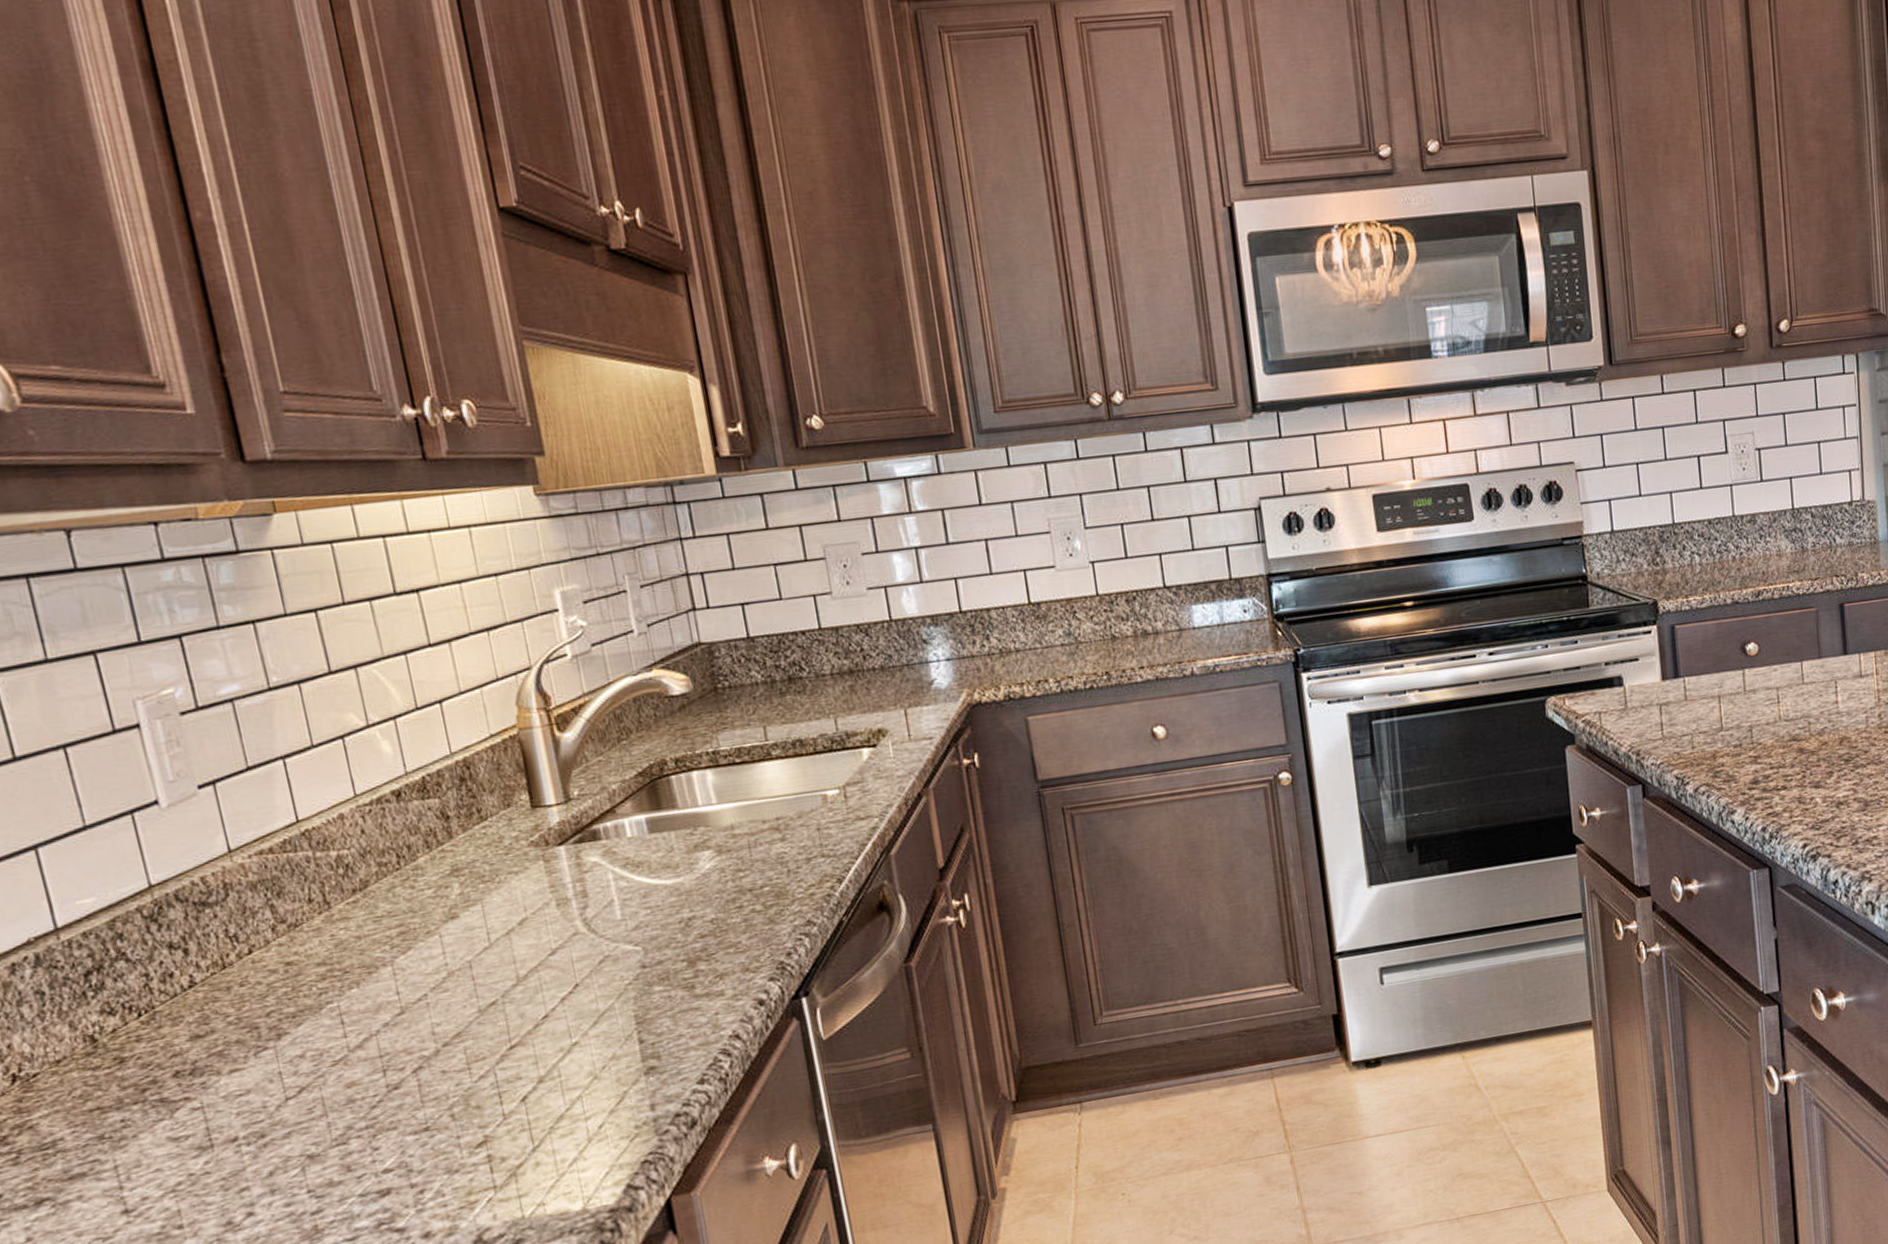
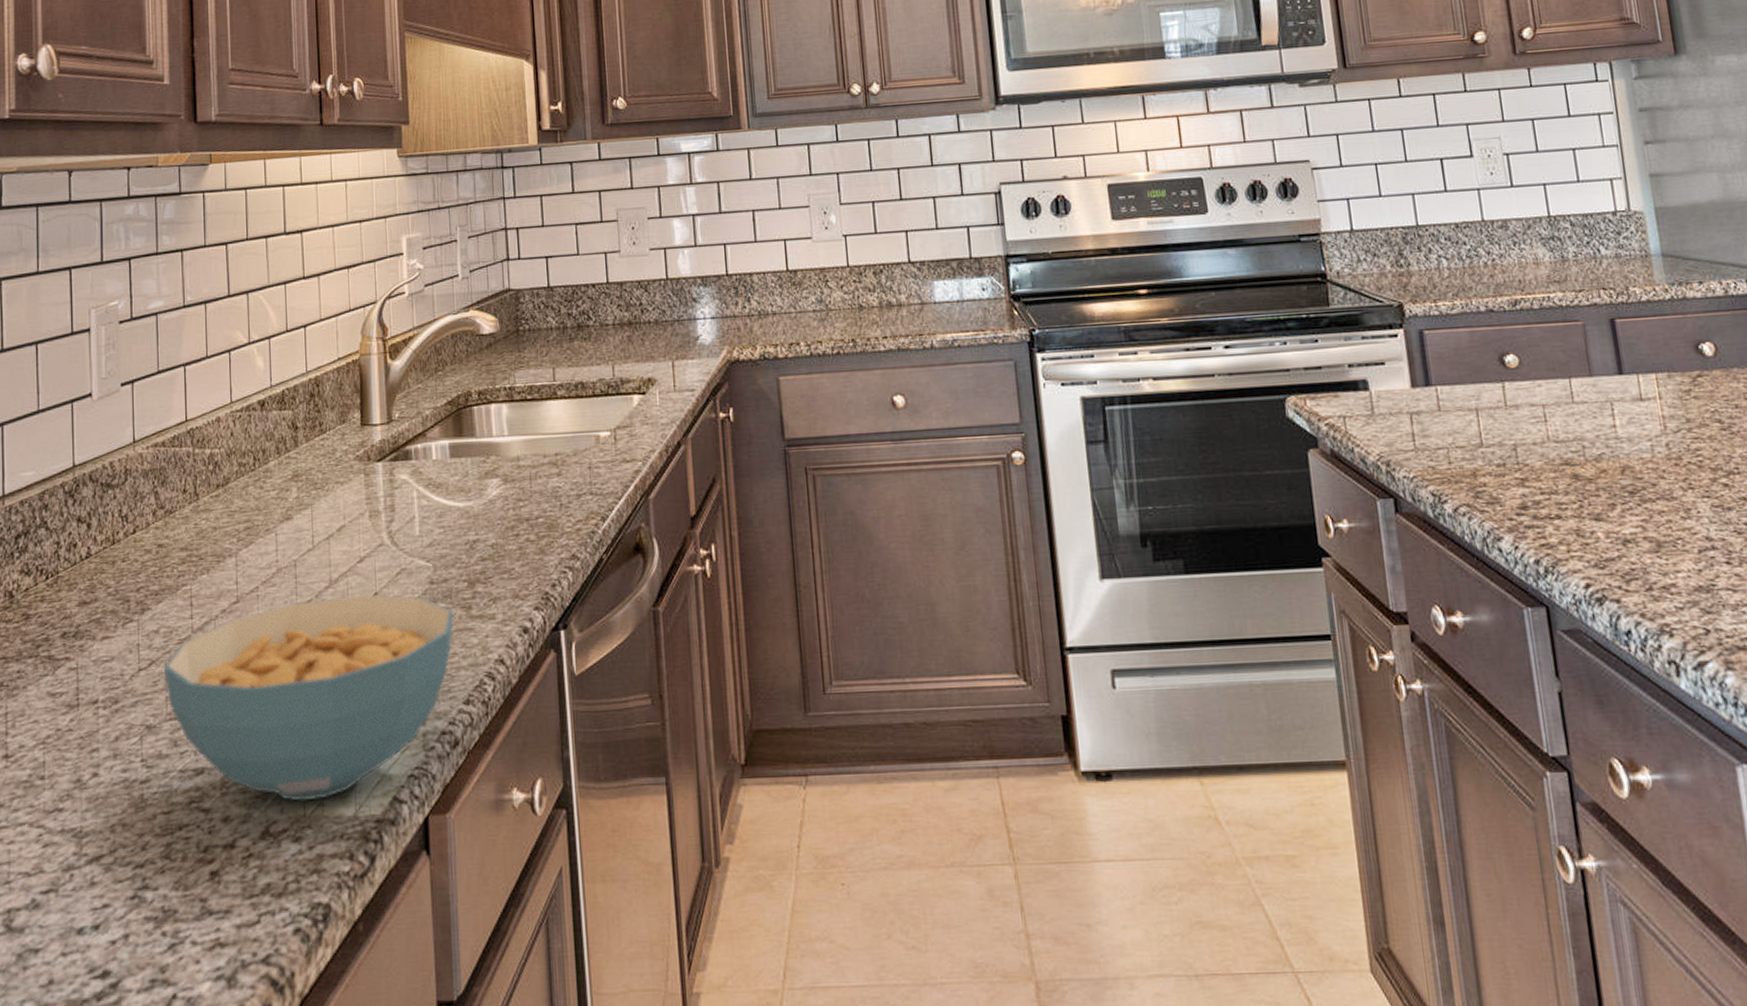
cereal bowl: none [319,983,676,1206] -> present [164,594,453,801]

